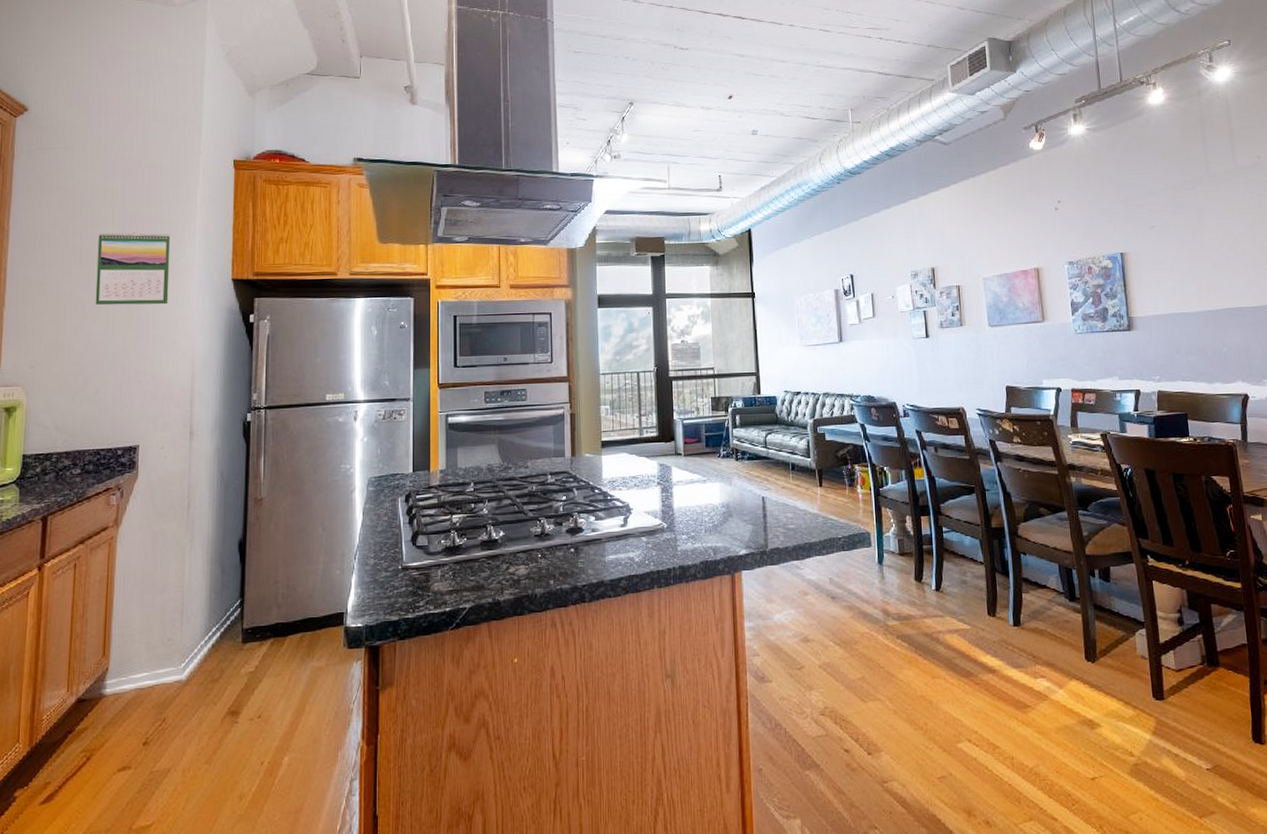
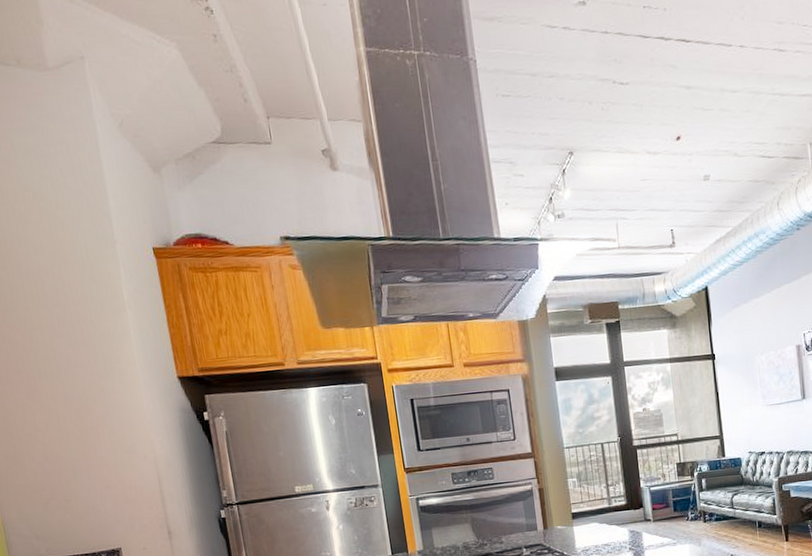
calendar: present [95,231,171,306] -> none [29,333,118,413]

